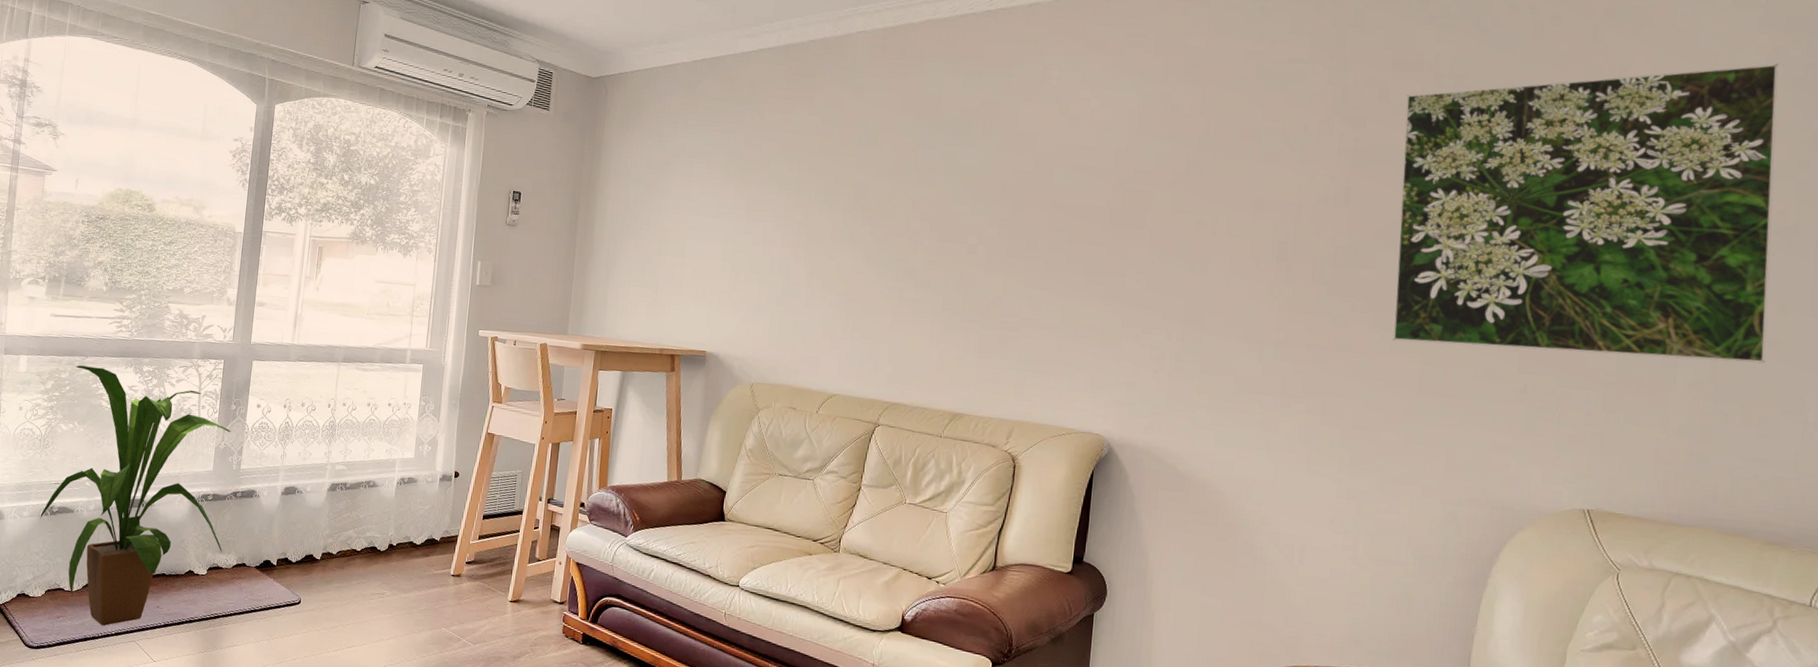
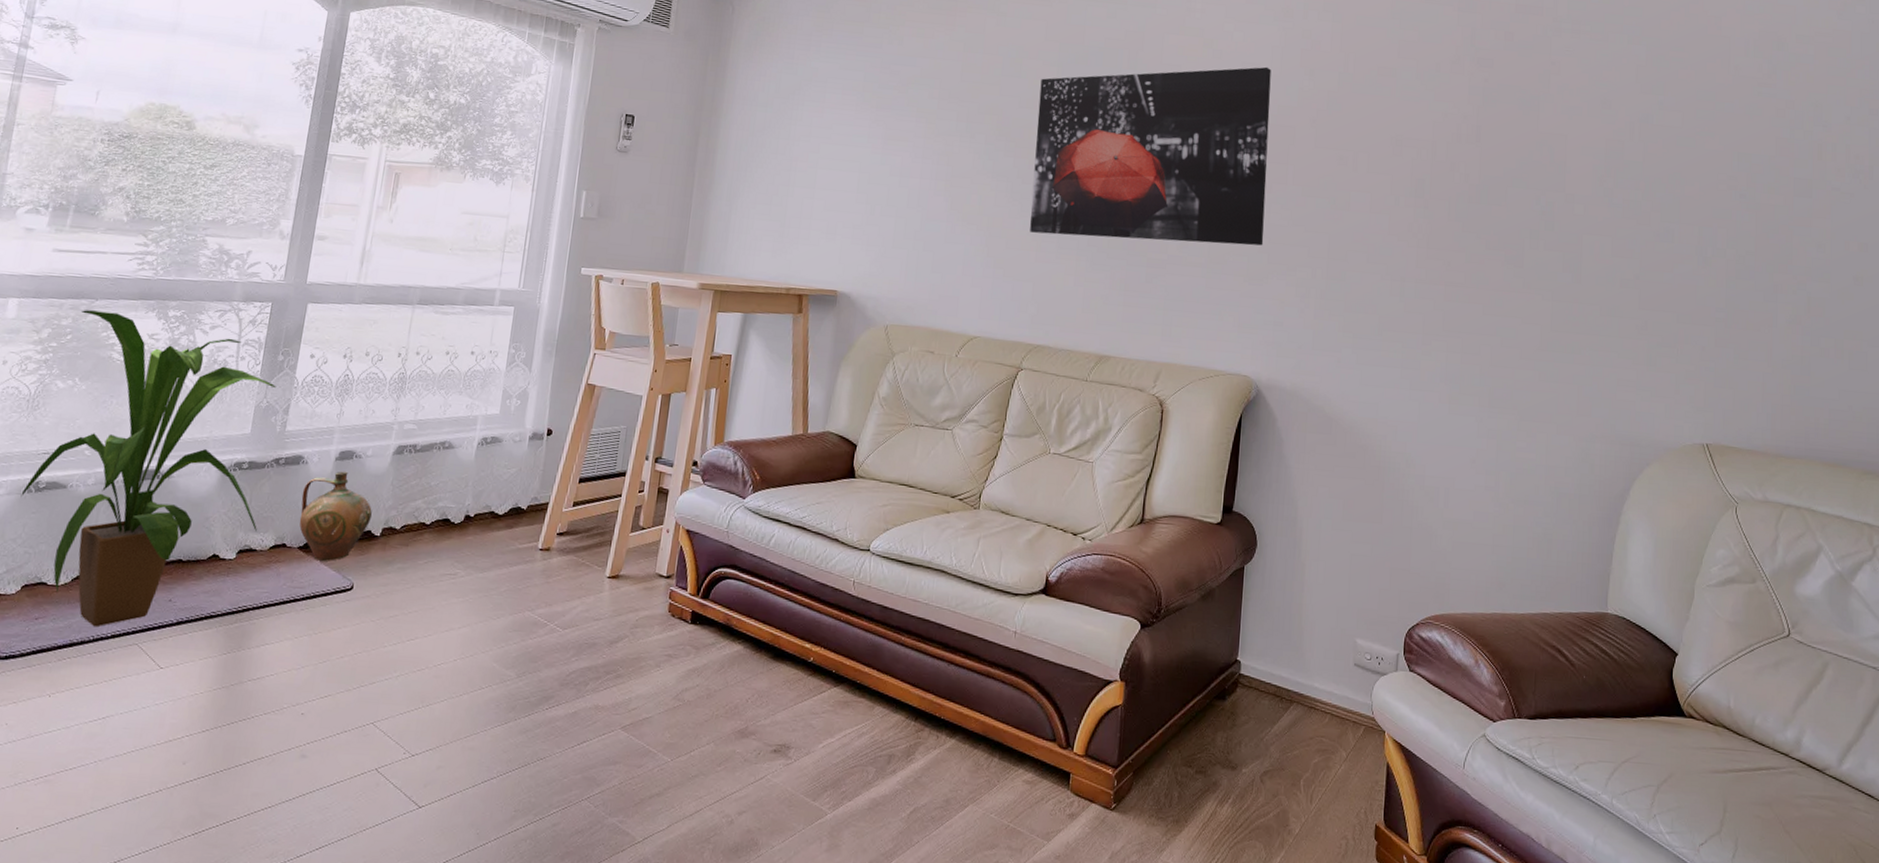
ceramic jug: none [255,504,313,579] -> present [299,471,372,561]
wall art: none [886,132,1129,309] -> present [1030,66,1271,246]
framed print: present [1392,63,1779,364] -> none [1524,18,1852,299]

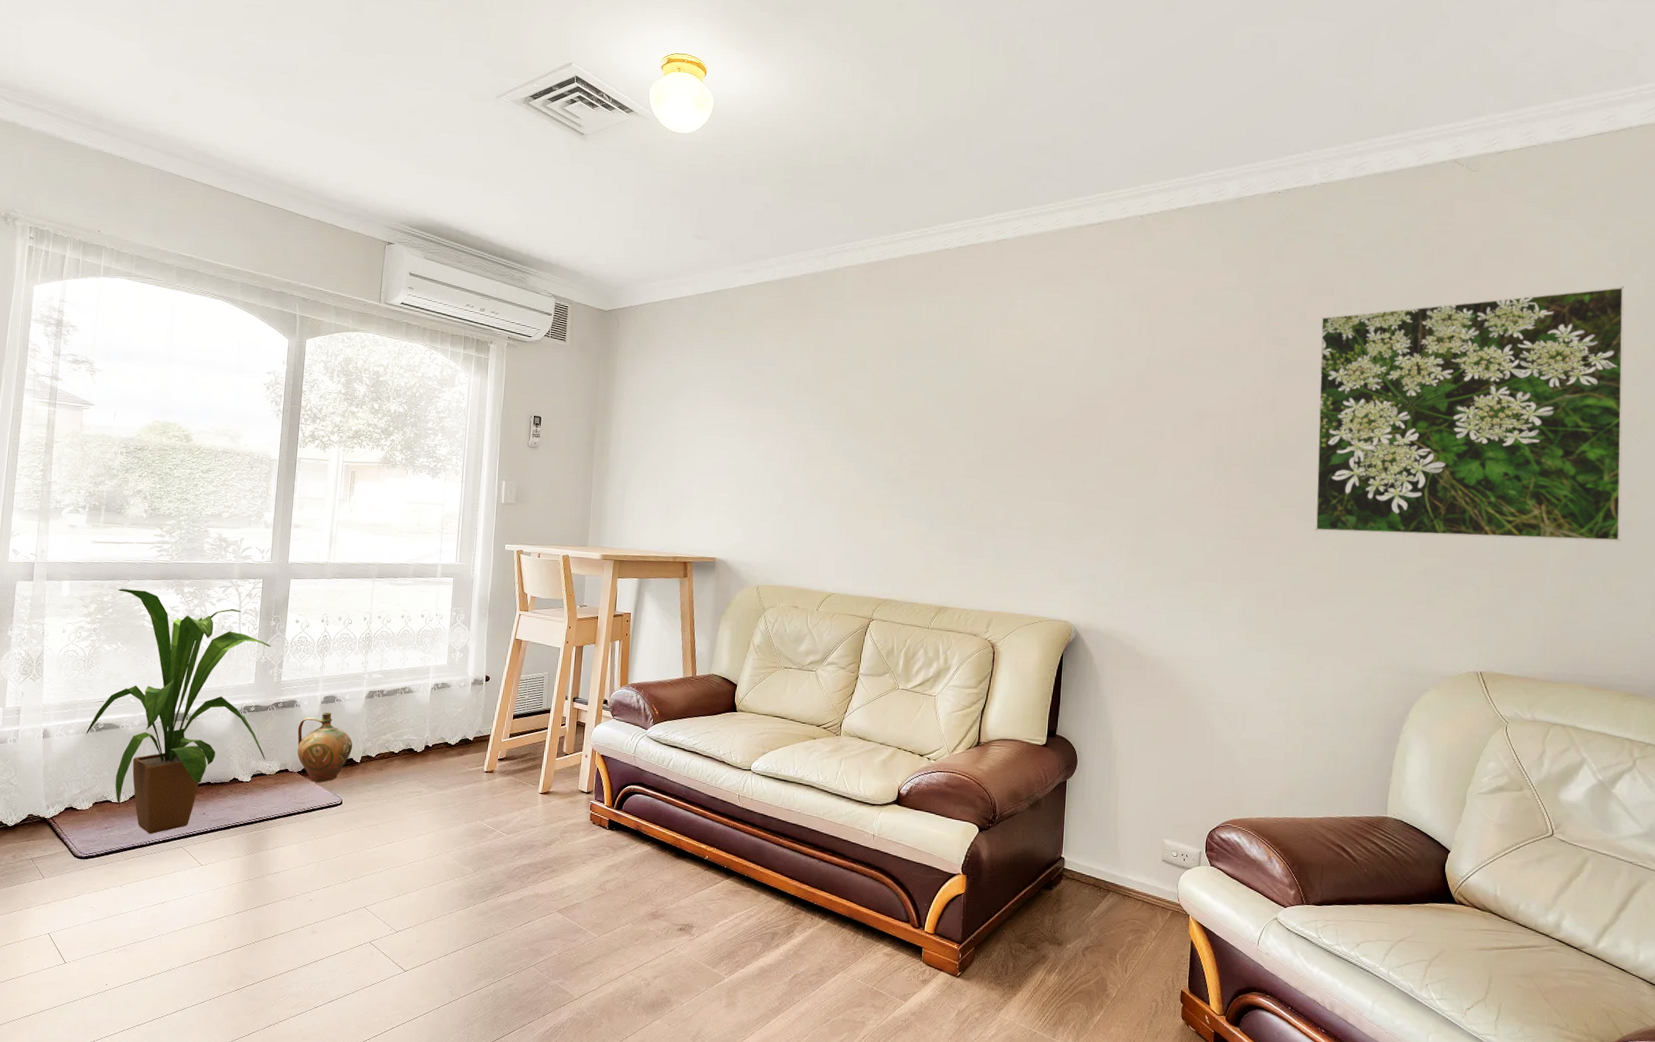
wall art: present [1030,66,1271,246] -> none [876,353,1086,510]
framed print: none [1524,18,1852,299] -> present [1315,286,1625,542]

